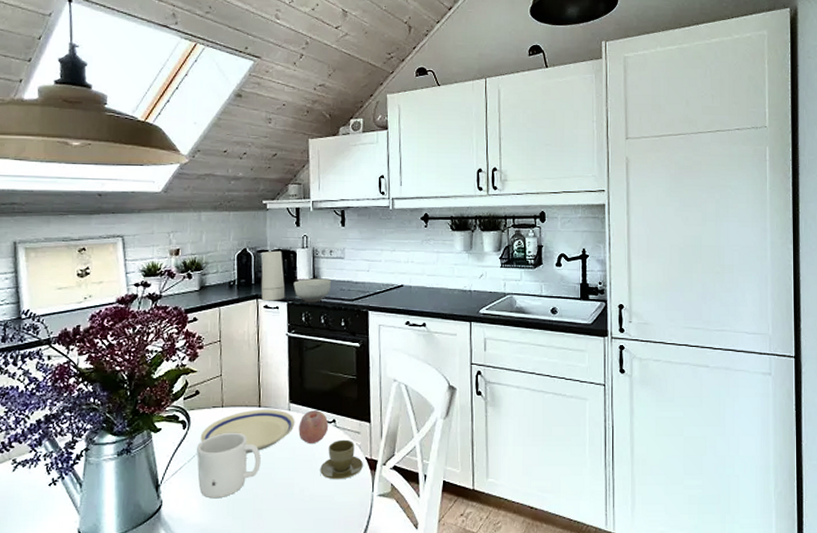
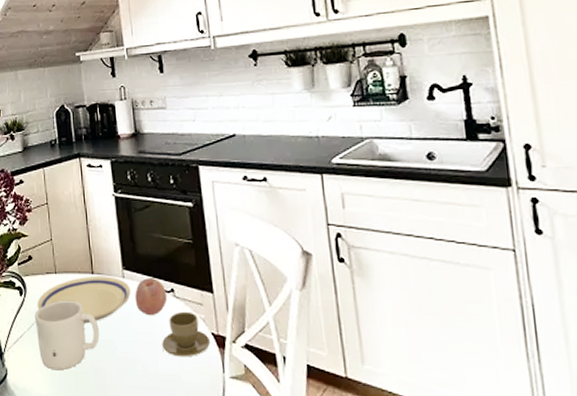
canister: present [261,250,285,301] -> none [80,104,108,160]
bowl: present [293,278,332,303] -> none [115,131,155,160]

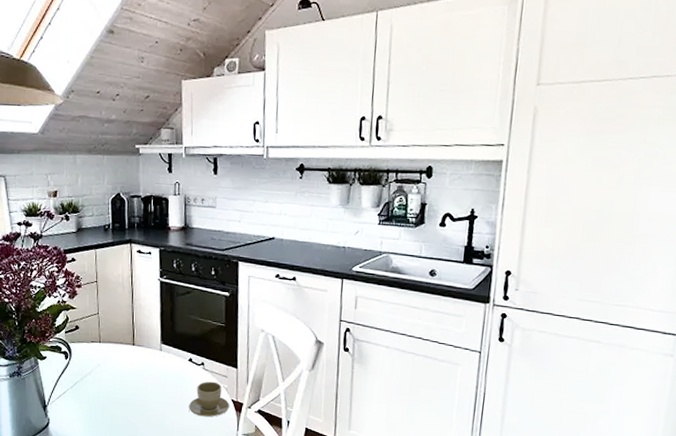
mug: present [35,300,100,371] -> none [78,365,135,422]
plate: present [37,276,131,324] -> none [80,347,166,386]
fruit: present [135,278,168,316] -> none [169,352,198,383]

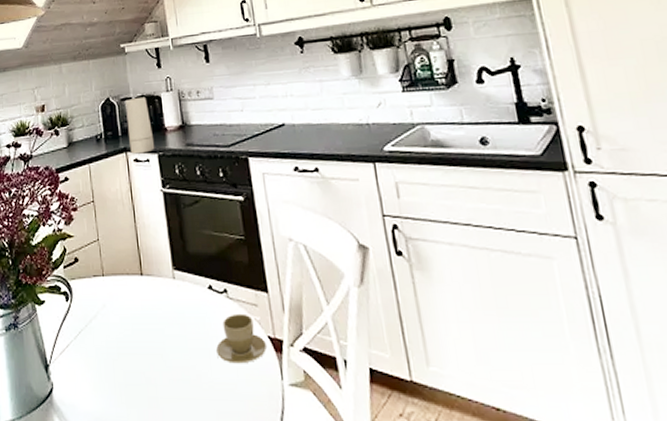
canister: none [134,196,158,247] -> present [125,96,155,154]

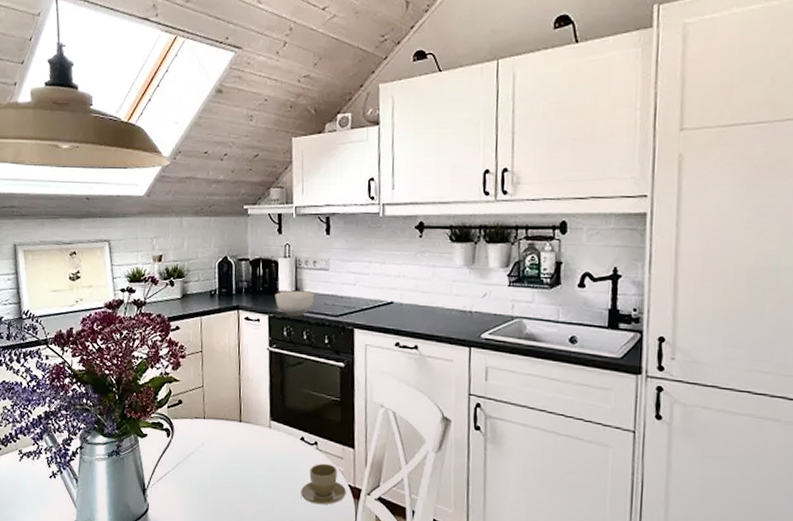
canister: present [125,96,155,154] -> none [242,259,267,313]
bowl: none [162,123,203,153] -> present [275,290,315,317]

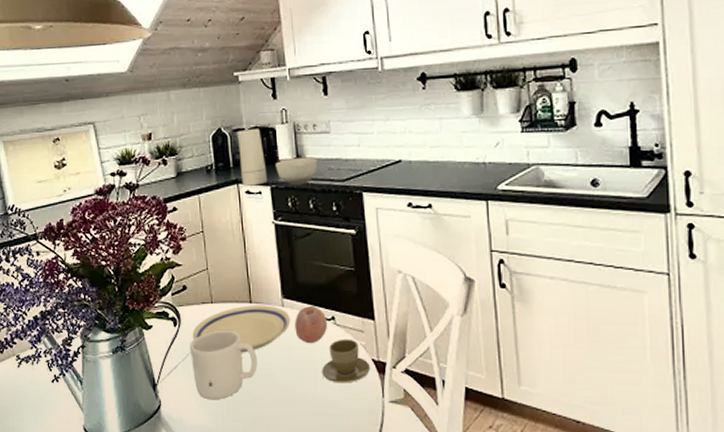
mug: none [180,444,242,509] -> present [190,330,258,400]
plate: none [183,424,276,468] -> present [192,305,290,353]
canister: none [242,259,267,313] -> present [238,128,268,186]
fruit: none [279,430,311,465] -> present [294,306,328,344]

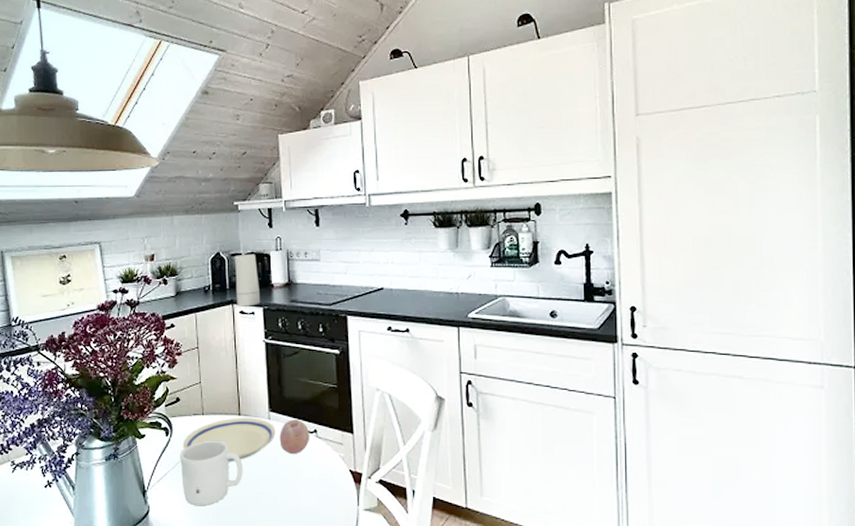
bowl: present [275,157,318,186] -> none [268,282,308,308]
teacup: present [322,339,370,383] -> none [303,450,347,492]

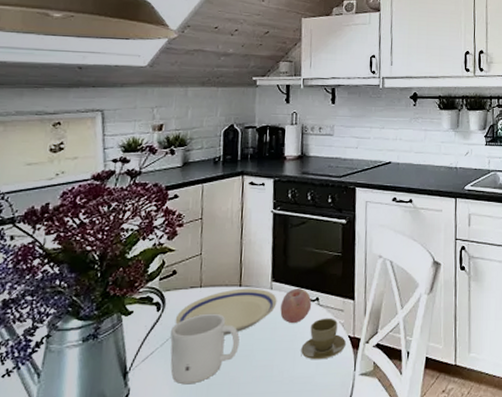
canister: present [235,253,261,306] -> none [247,127,272,178]
teacup: none [303,450,347,492] -> present [301,318,346,360]

